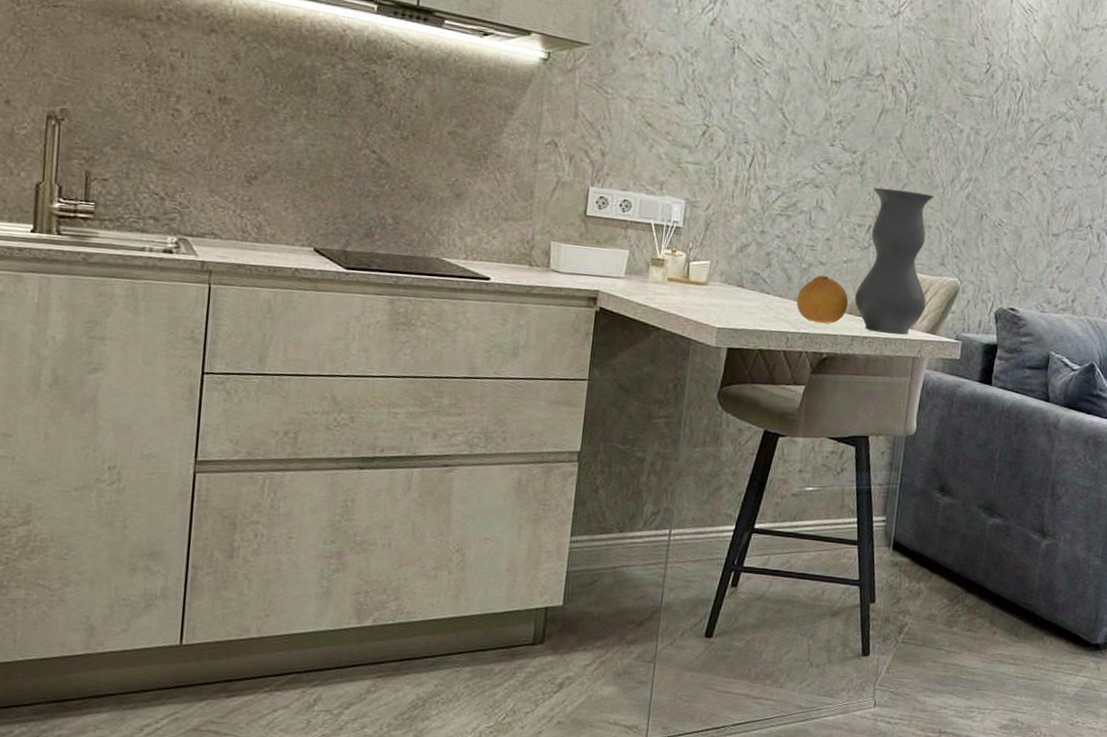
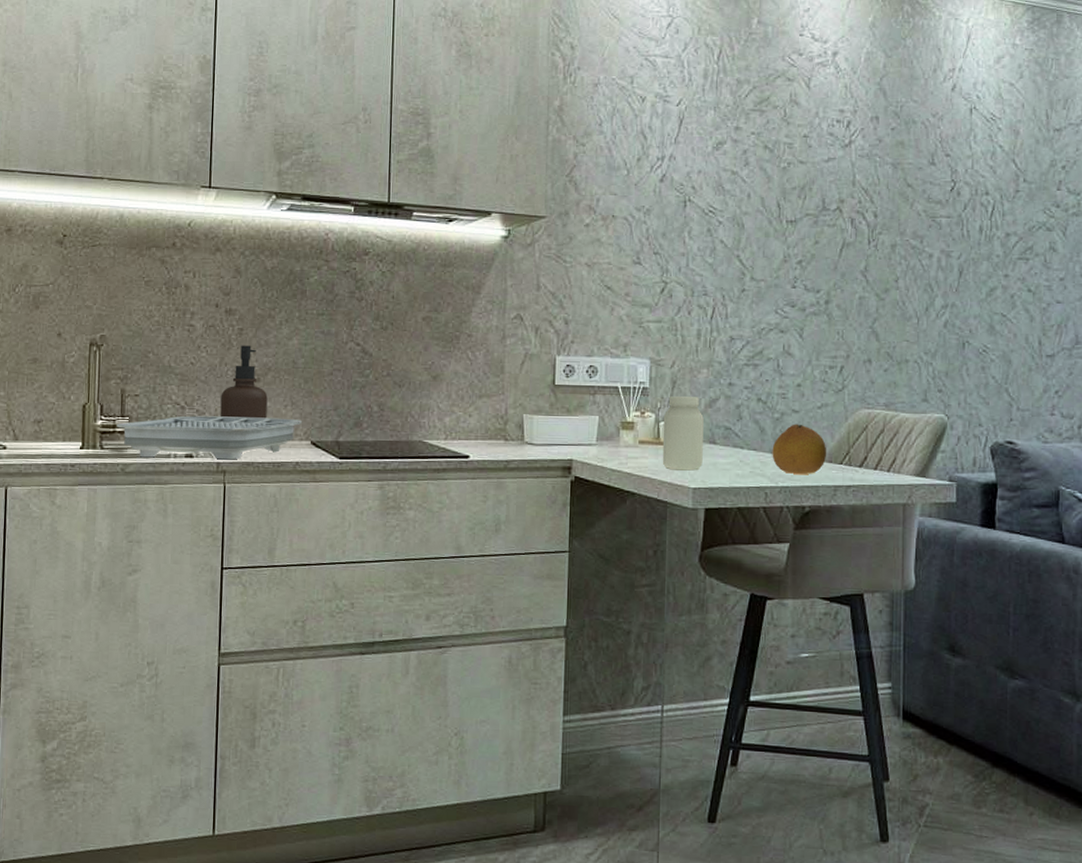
dish rack: none [78,207,305,260] -> present [116,415,302,460]
soap dispenser: none [207,138,266,220] -> present [220,345,268,419]
jar: none [689,238,734,312] -> present [662,396,704,471]
vase: present [854,187,934,335] -> none [833,325,912,480]

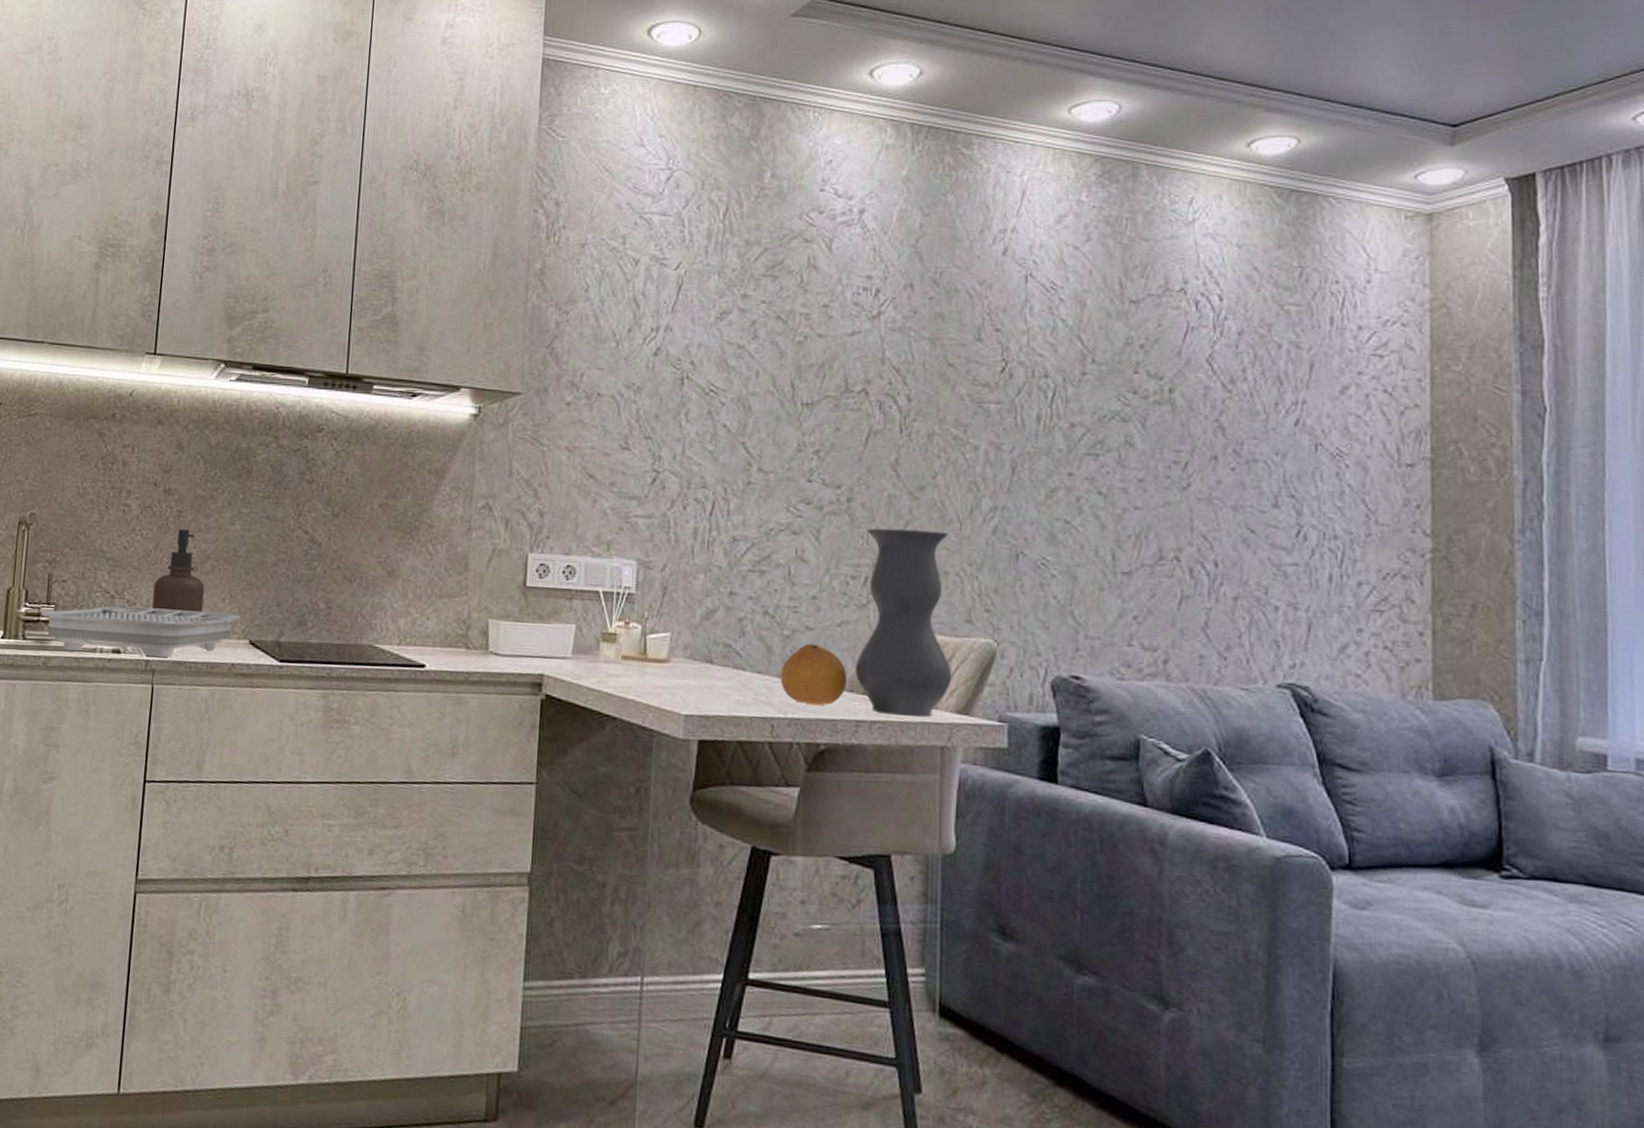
jar: present [662,396,704,471] -> none [648,605,699,695]
vase: none [833,325,912,480] -> present [854,528,952,717]

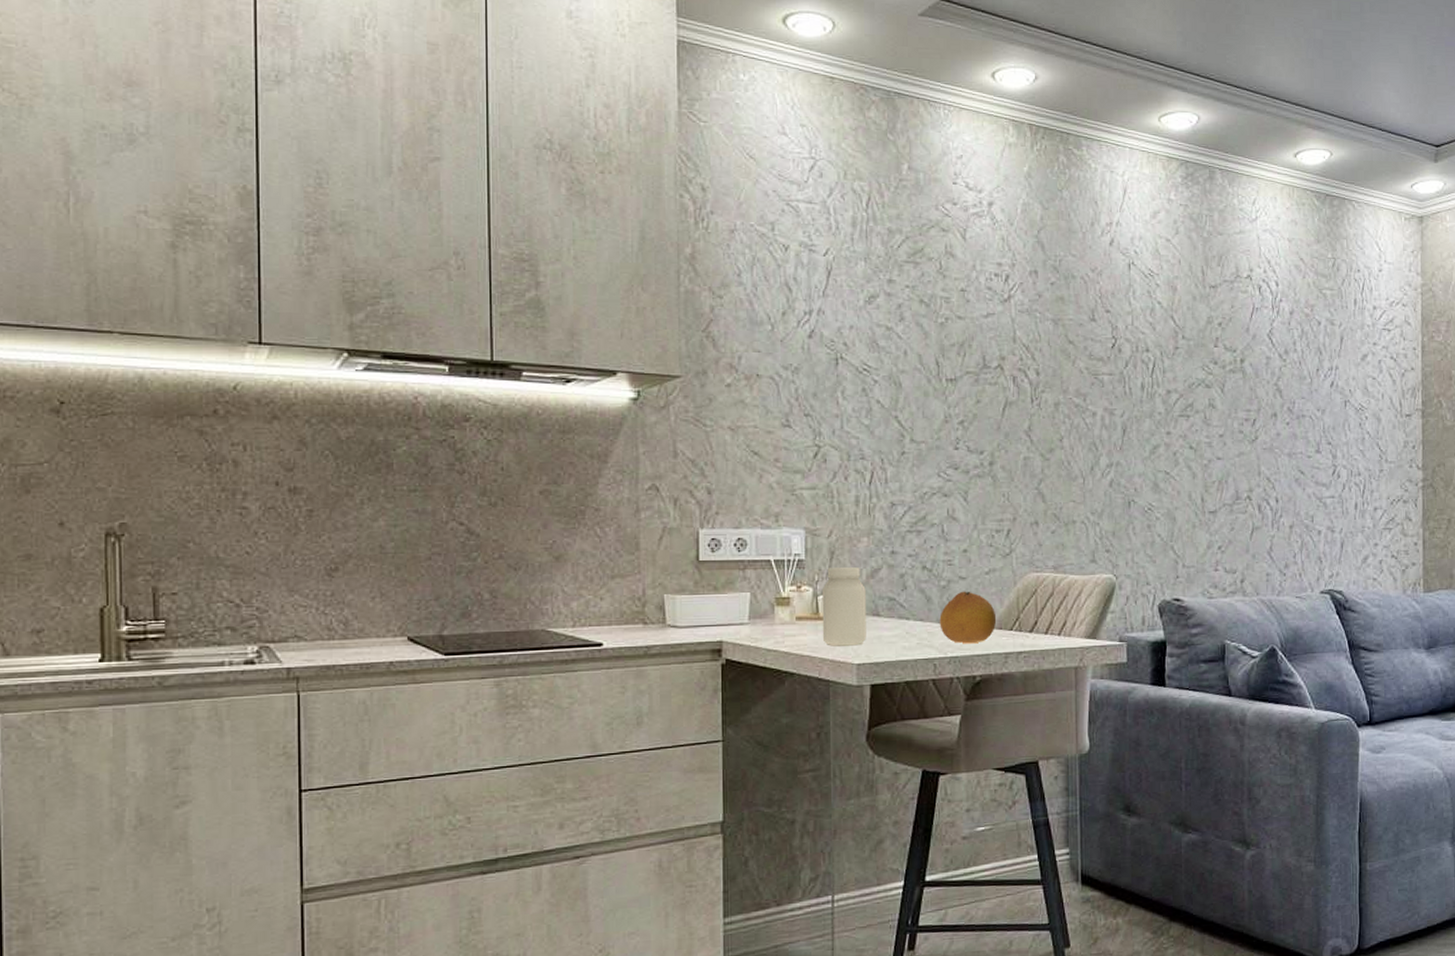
dish rack: present [41,606,240,658] -> none [148,612,395,668]
soap dispenser: present [152,529,205,613] -> none [288,529,350,615]
jar: none [648,605,699,695] -> present [822,567,866,646]
vase: present [854,528,952,717] -> none [1002,486,1082,645]

